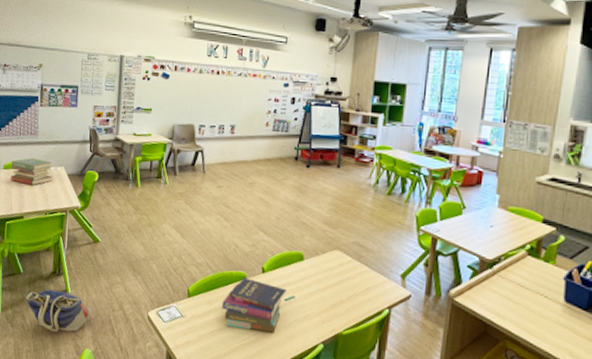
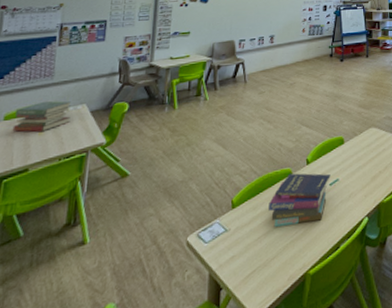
tote bag: present [26,289,92,333] -> none [25,243,117,298]

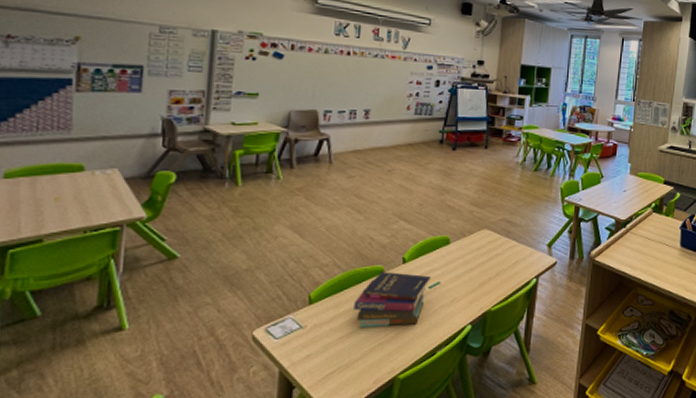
books: present [12,101,71,133] -> none [17,161,97,197]

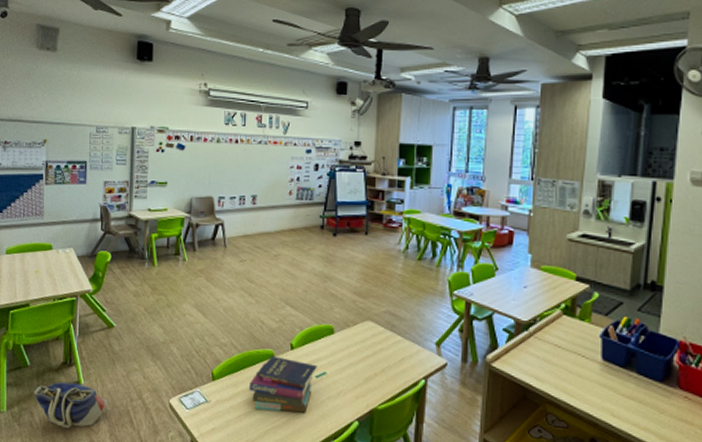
tote bag: none [46,329,165,386] -> present [34,382,108,429]

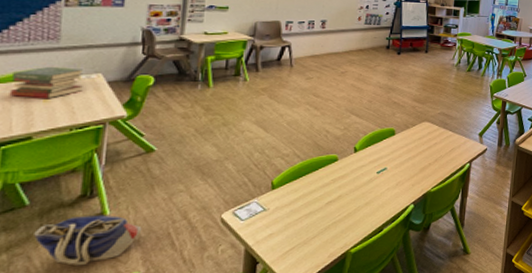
books: none [13,241,61,271] -> present [9,67,83,99]
books: present [249,355,317,413] -> none [311,159,379,209]

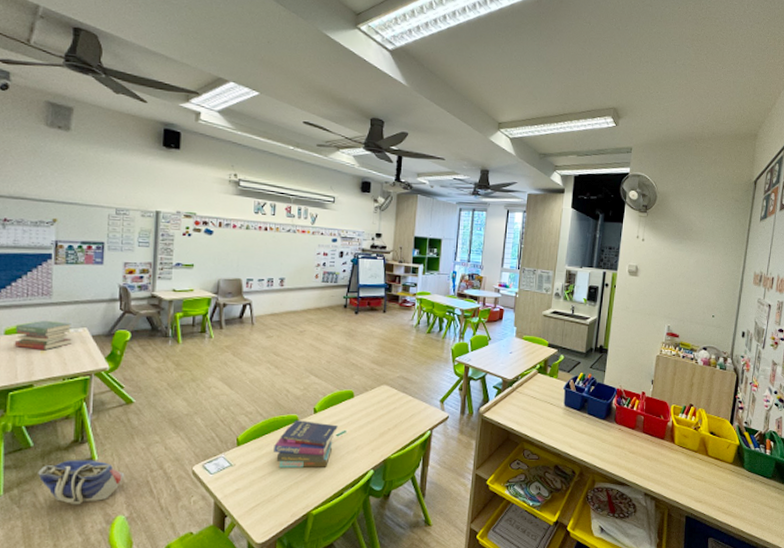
books: none [311,159,379,209] -> present [274,419,338,468]

